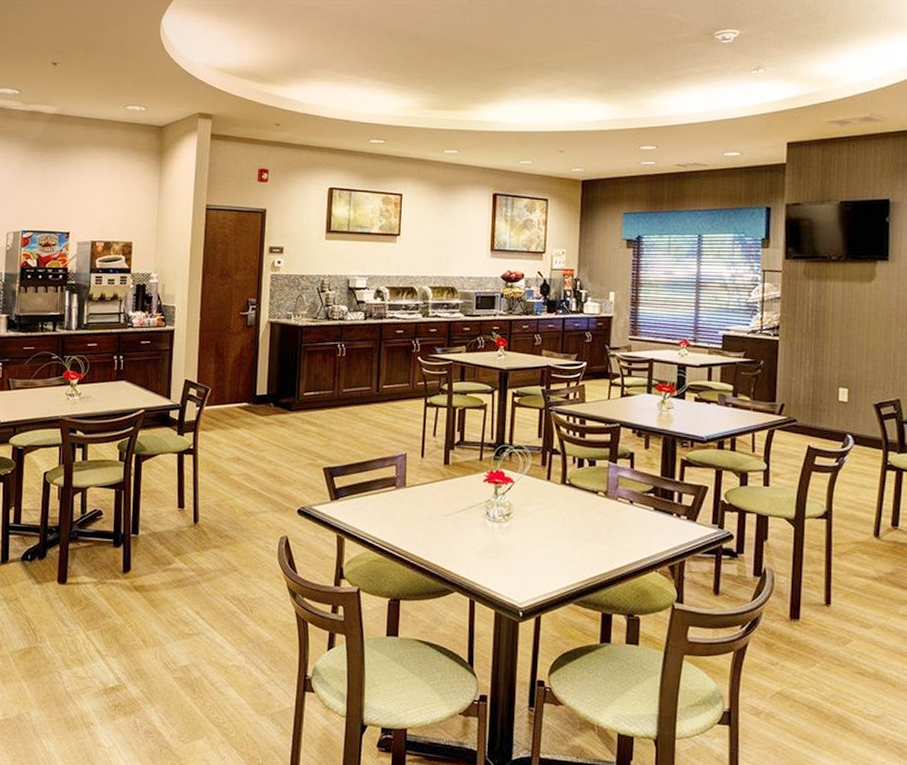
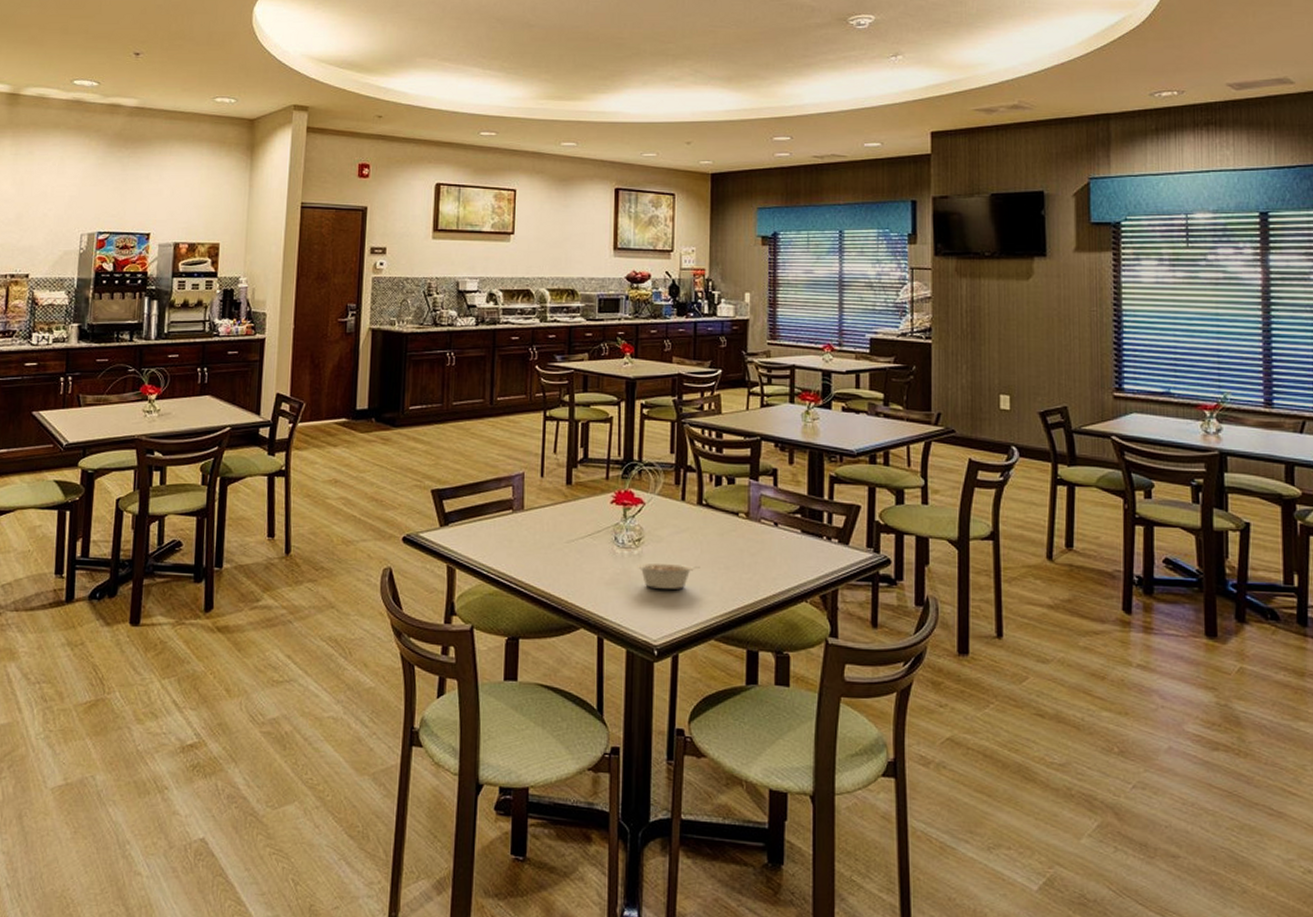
legume: none [506,535,562,559] -> present [637,562,700,589]

